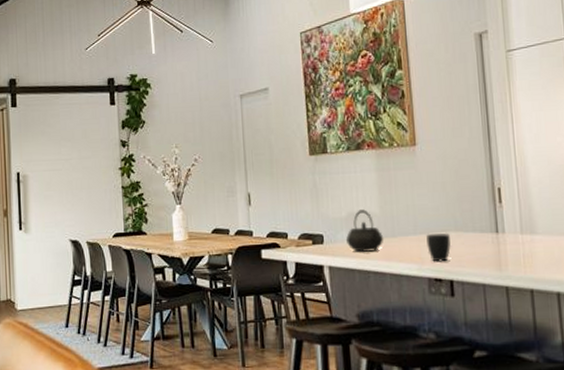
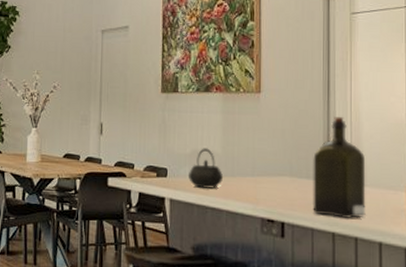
mug: present [426,232,452,262] -> none [263,176,286,204]
liquor: none [478,163,540,271] -> present [313,117,366,219]

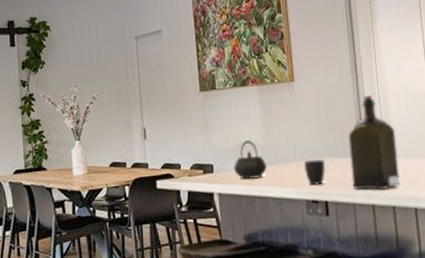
mug: none [263,176,286,204] -> present [304,158,326,186]

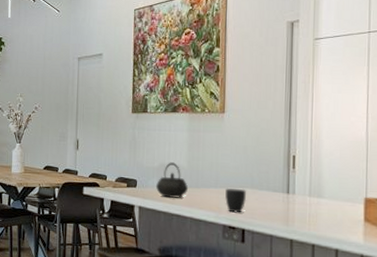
liquor: present [348,96,400,190] -> none [272,135,325,228]

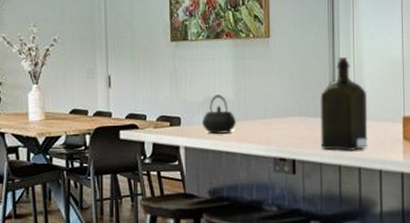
mug: present [225,187,247,213] -> none [274,117,296,144]
liquor: none [272,135,325,228] -> present [320,57,368,152]

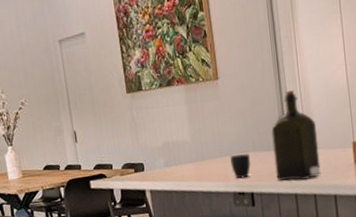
kettle: present [202,94,237,134] -> none [163,138,196,176]
mug: none [274,117,296,144] -> present [230,153,251,179]

